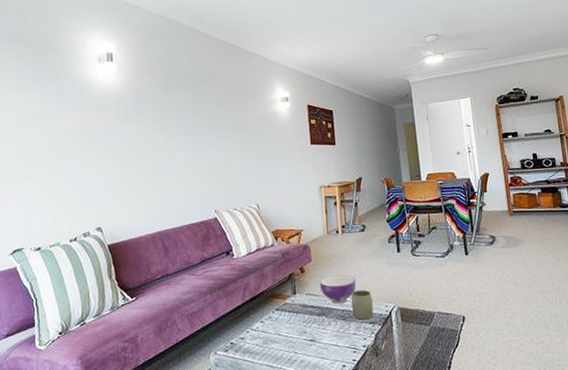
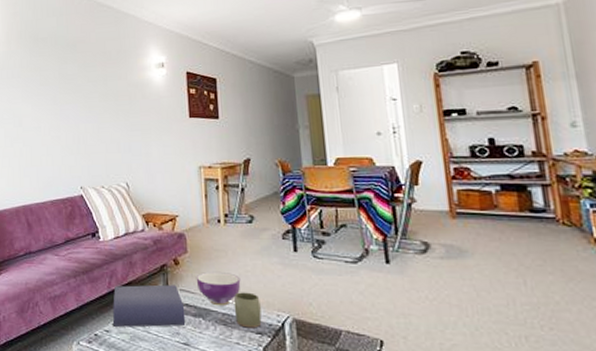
book: none [247,290,312,334] -> present [113,284,186,328]

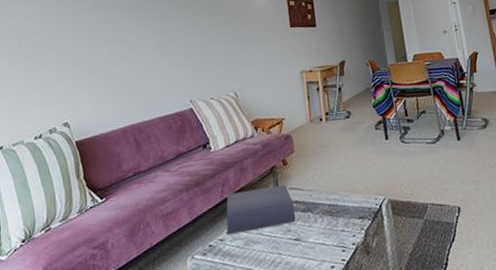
bowl: present [196,271,241,306] -> none [303,166,344,199]
mug: present [233,292,262,328] -> none [337,181,363,215]

